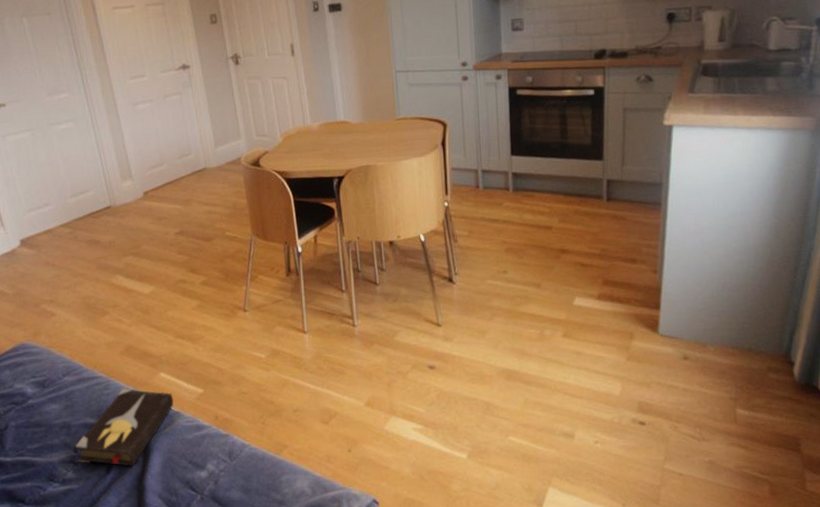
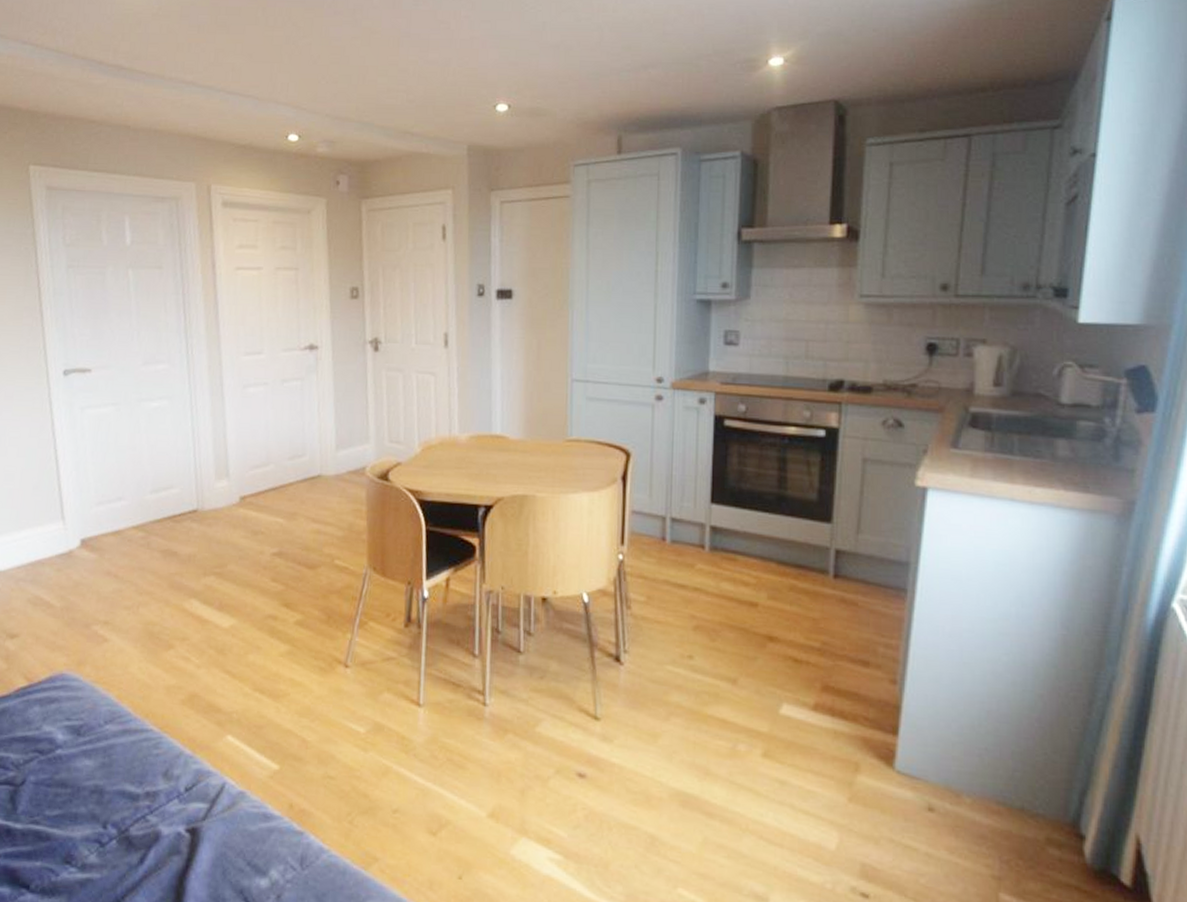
hardback book: present [75,388,174,466] -> none [105,750,240,859]

